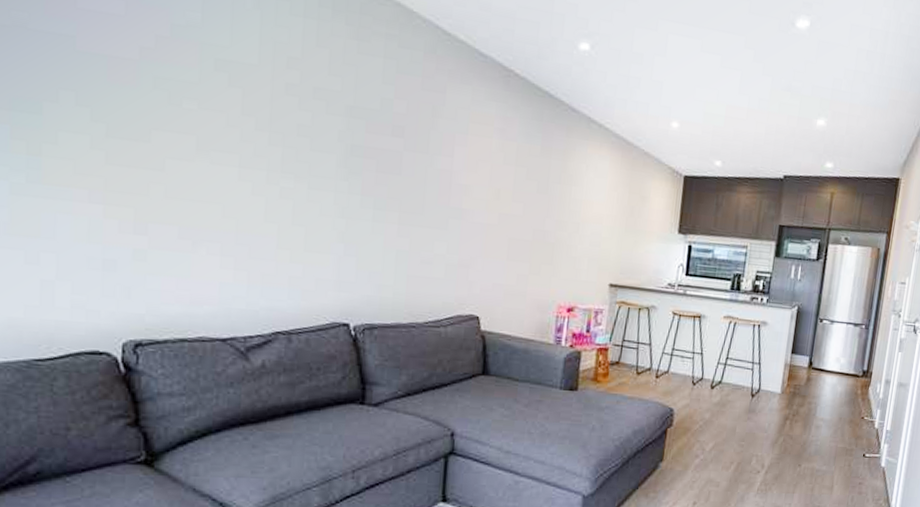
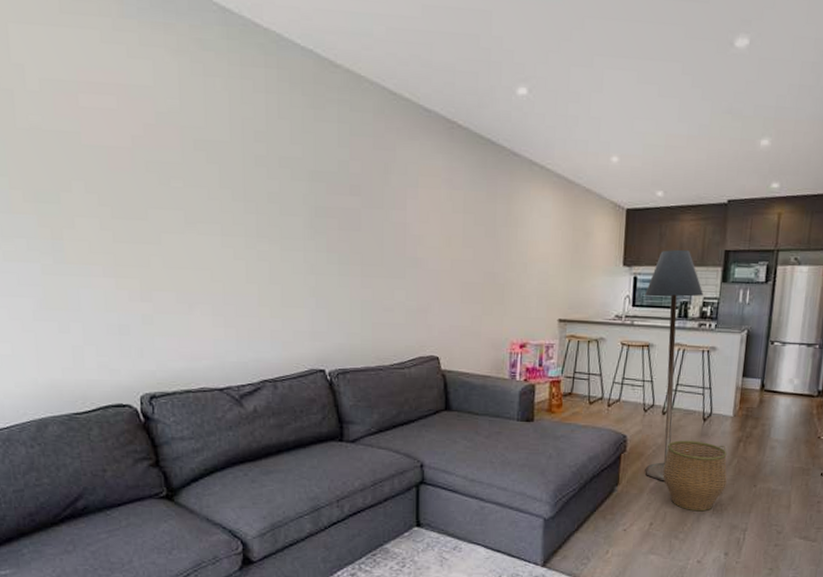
floor lamp: none [690,220,757,459] -> present [645,249,703,482]
basket: none [708,416,774,491] -> present [663,440,727,512]

